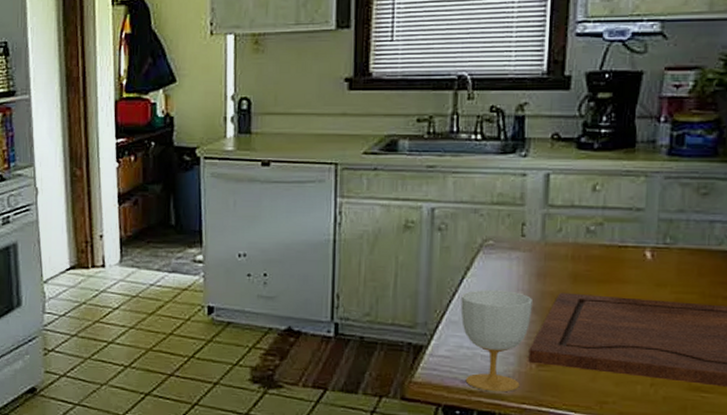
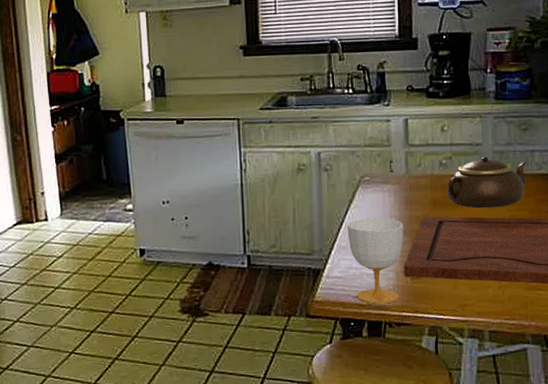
teapot: none [593,225,703,288] -> present [447,156,527,209]

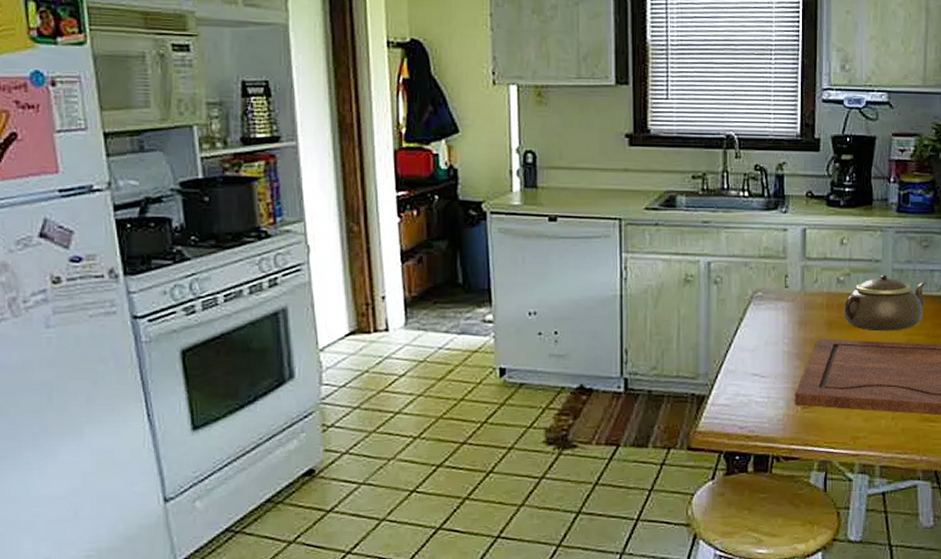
cup: present [347,218,404,304] -> none [736,339,797,436]

